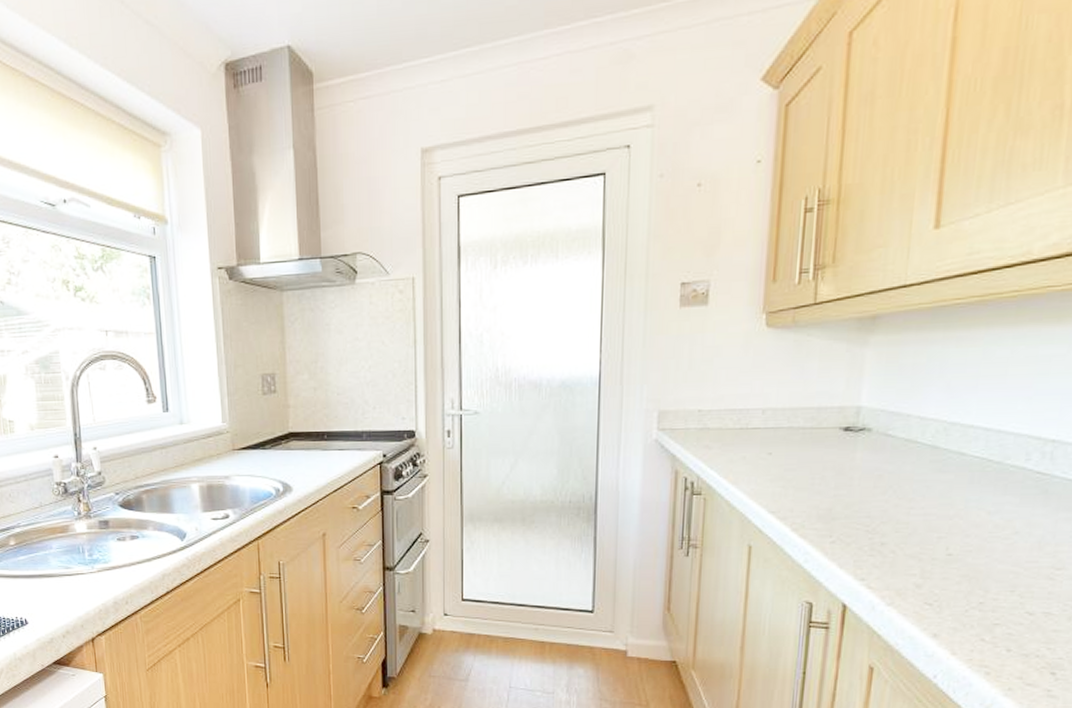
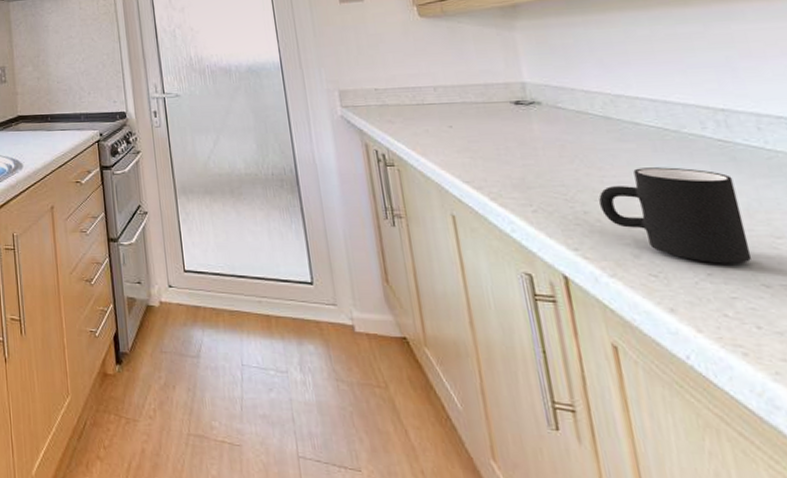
mug: none [898,499,1037,593] -> present [598,167,752,264]

